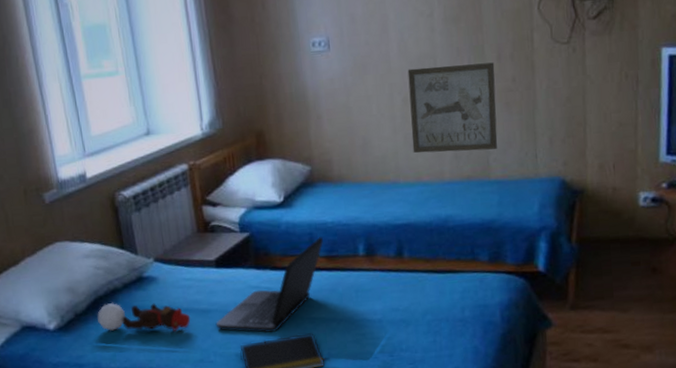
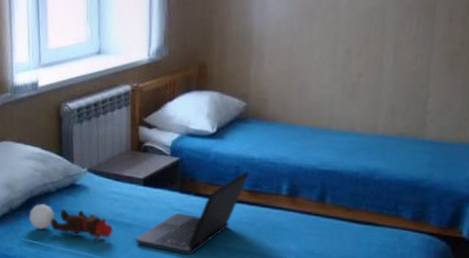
wall art: present [407,62,498,153] -> none [349,21,445,110]

